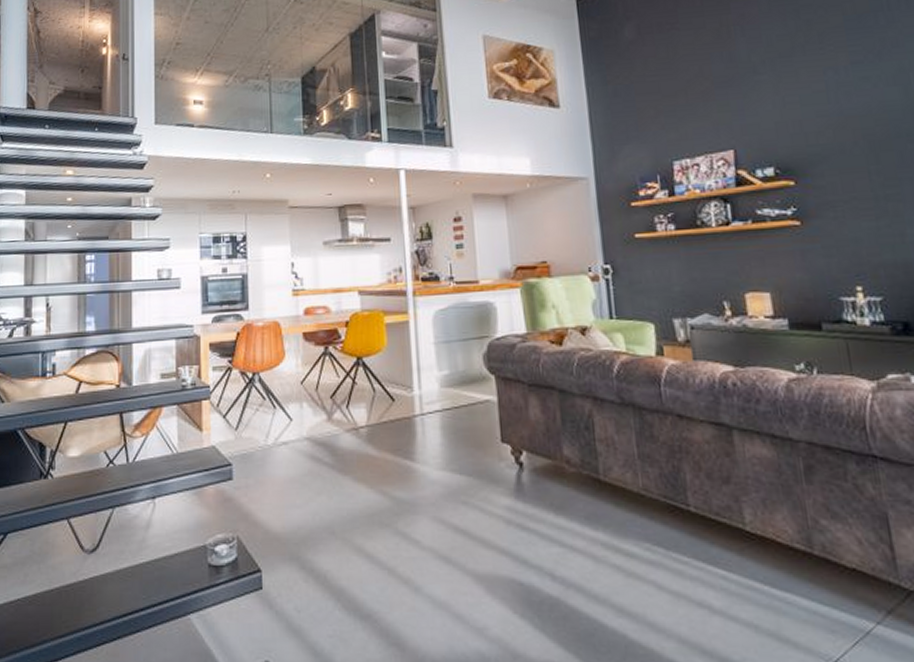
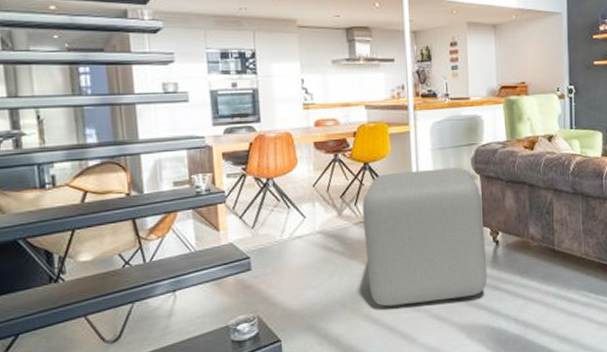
pouf: none [354,365,510,540] -> present [361,167,488,307]

